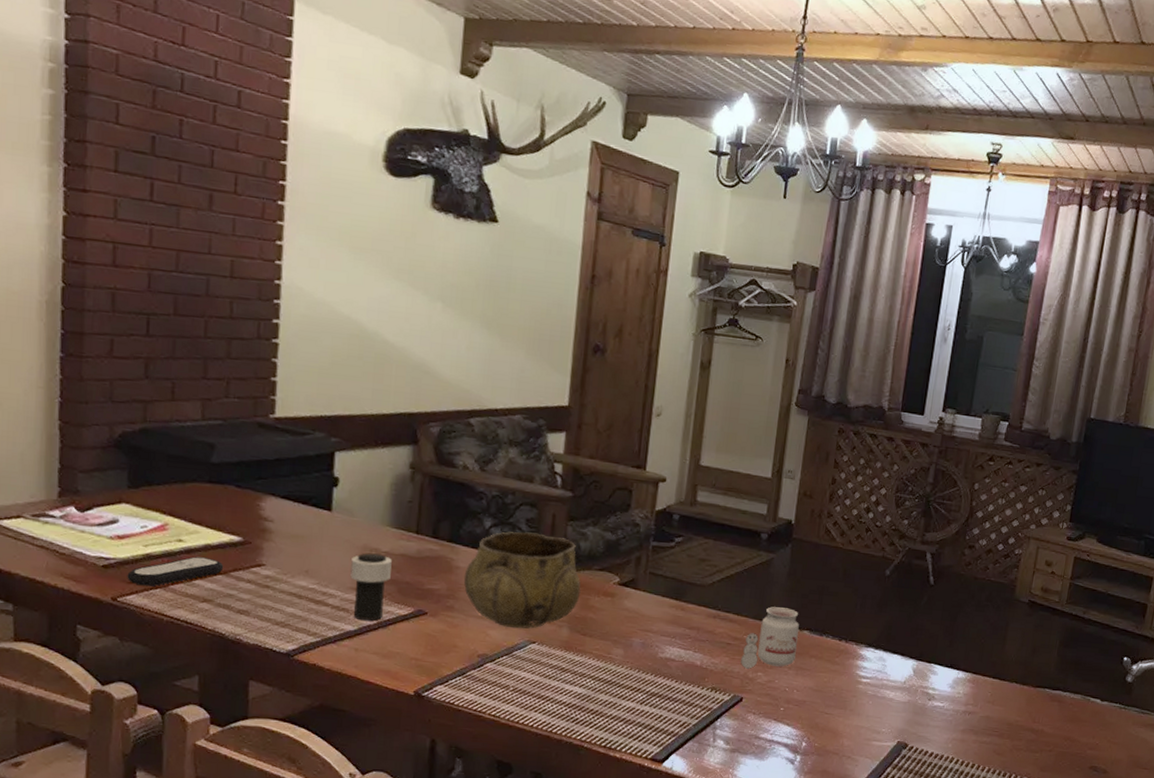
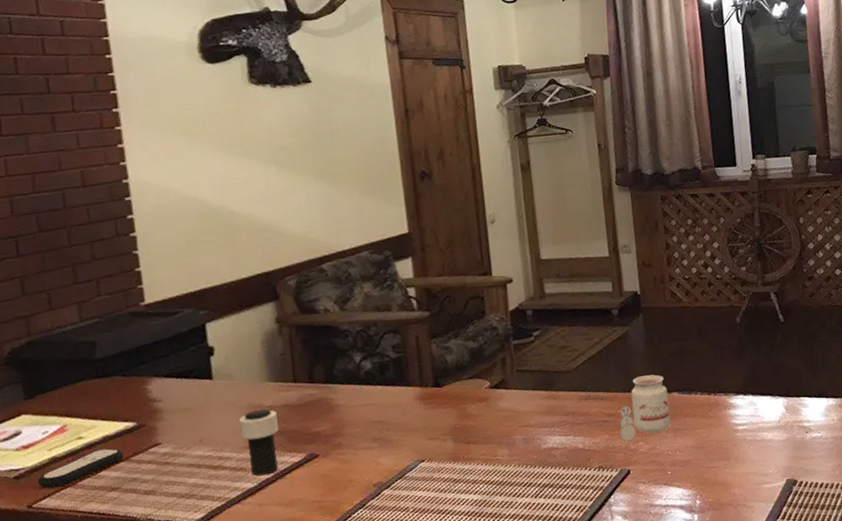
decorative bowl: present [463,531,581,629] -> none [345,356,457,453]

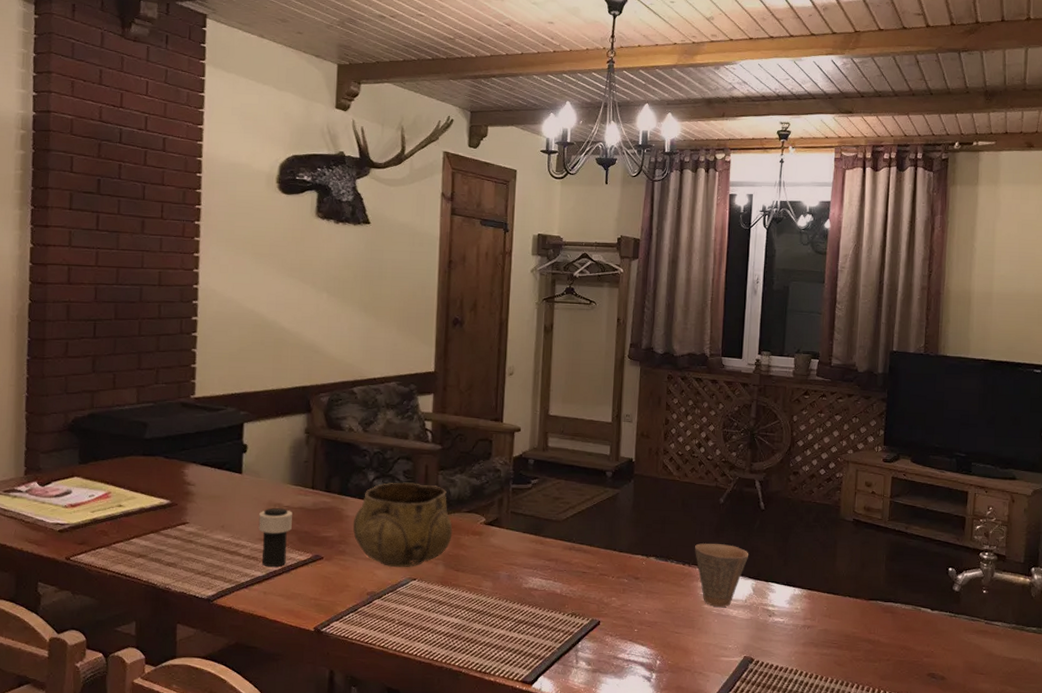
remote control: present [37,448,124,489] -> none [78,519,155,546]
decorative bowl: none [345,356,457,453] -> present [352,482,453,568]
candle: present [620,374,671,442] -> none [596,537,646,595]
cup: none [718,365,776,433] -> present [695,543,749,607]

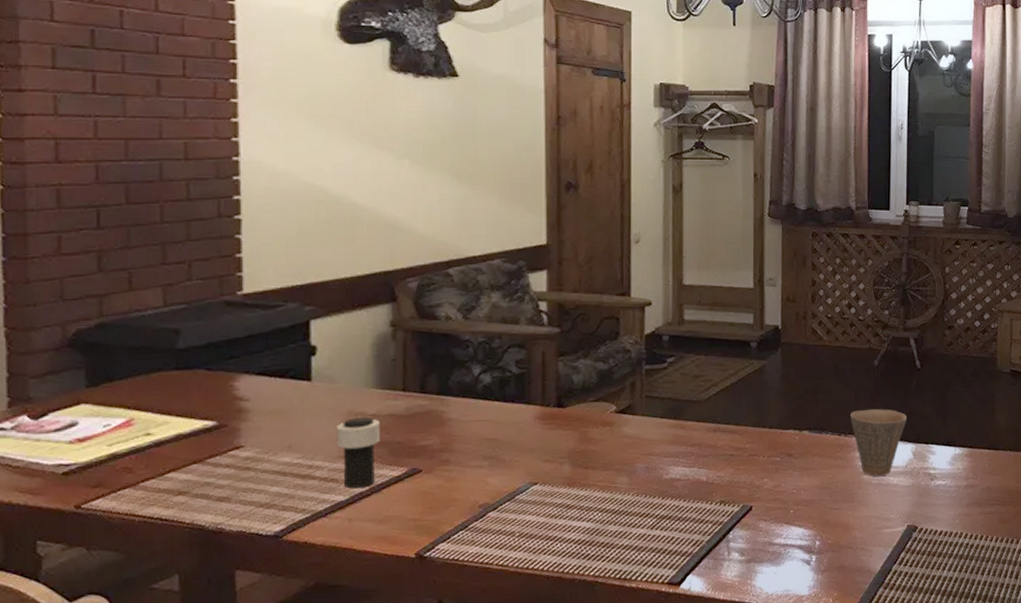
decorative bowl: present [352,482,453,568] -> none [457,373,578,473]

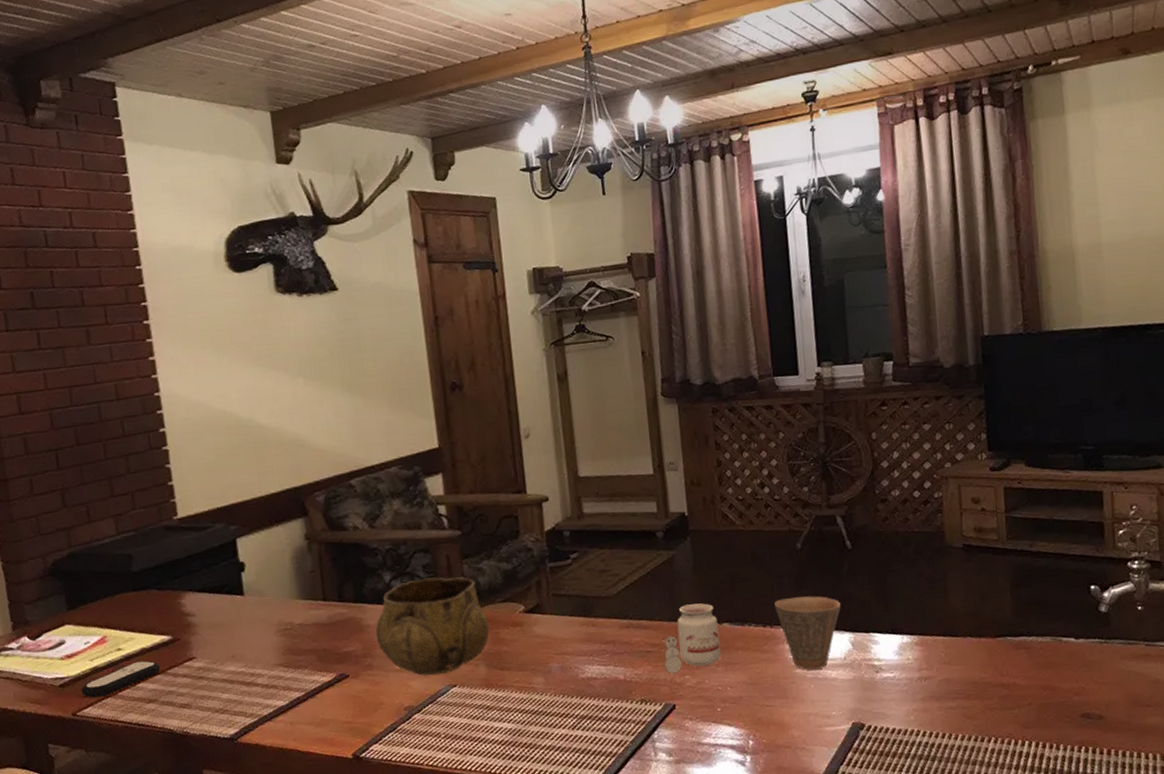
remote control: none [91,448,199,488] -> present [81,660,161,698]
cup: present [337,417,380,488] -> none [270,627,309,694]
decorative bowl: none [457,373,578,473] -> present [375,577,490,676]
candle: none [746,411,798,477] -> present [664,603,721,674]

